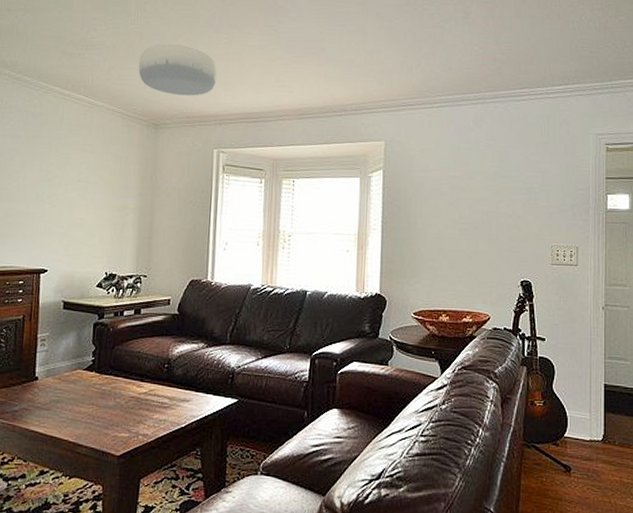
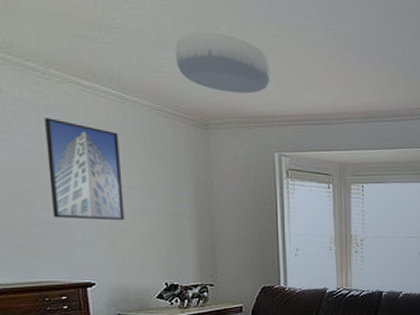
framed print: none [24,122,85,213] -> present [45,118,125,221]

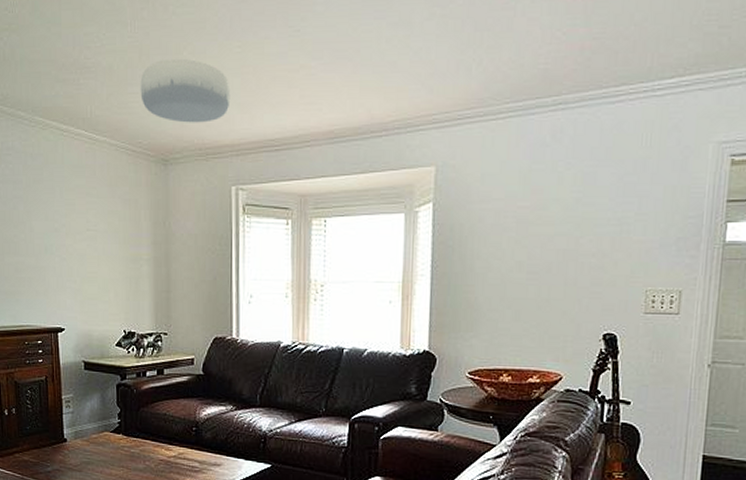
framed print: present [45,118,125,221] -> none [30,165,91,265]

